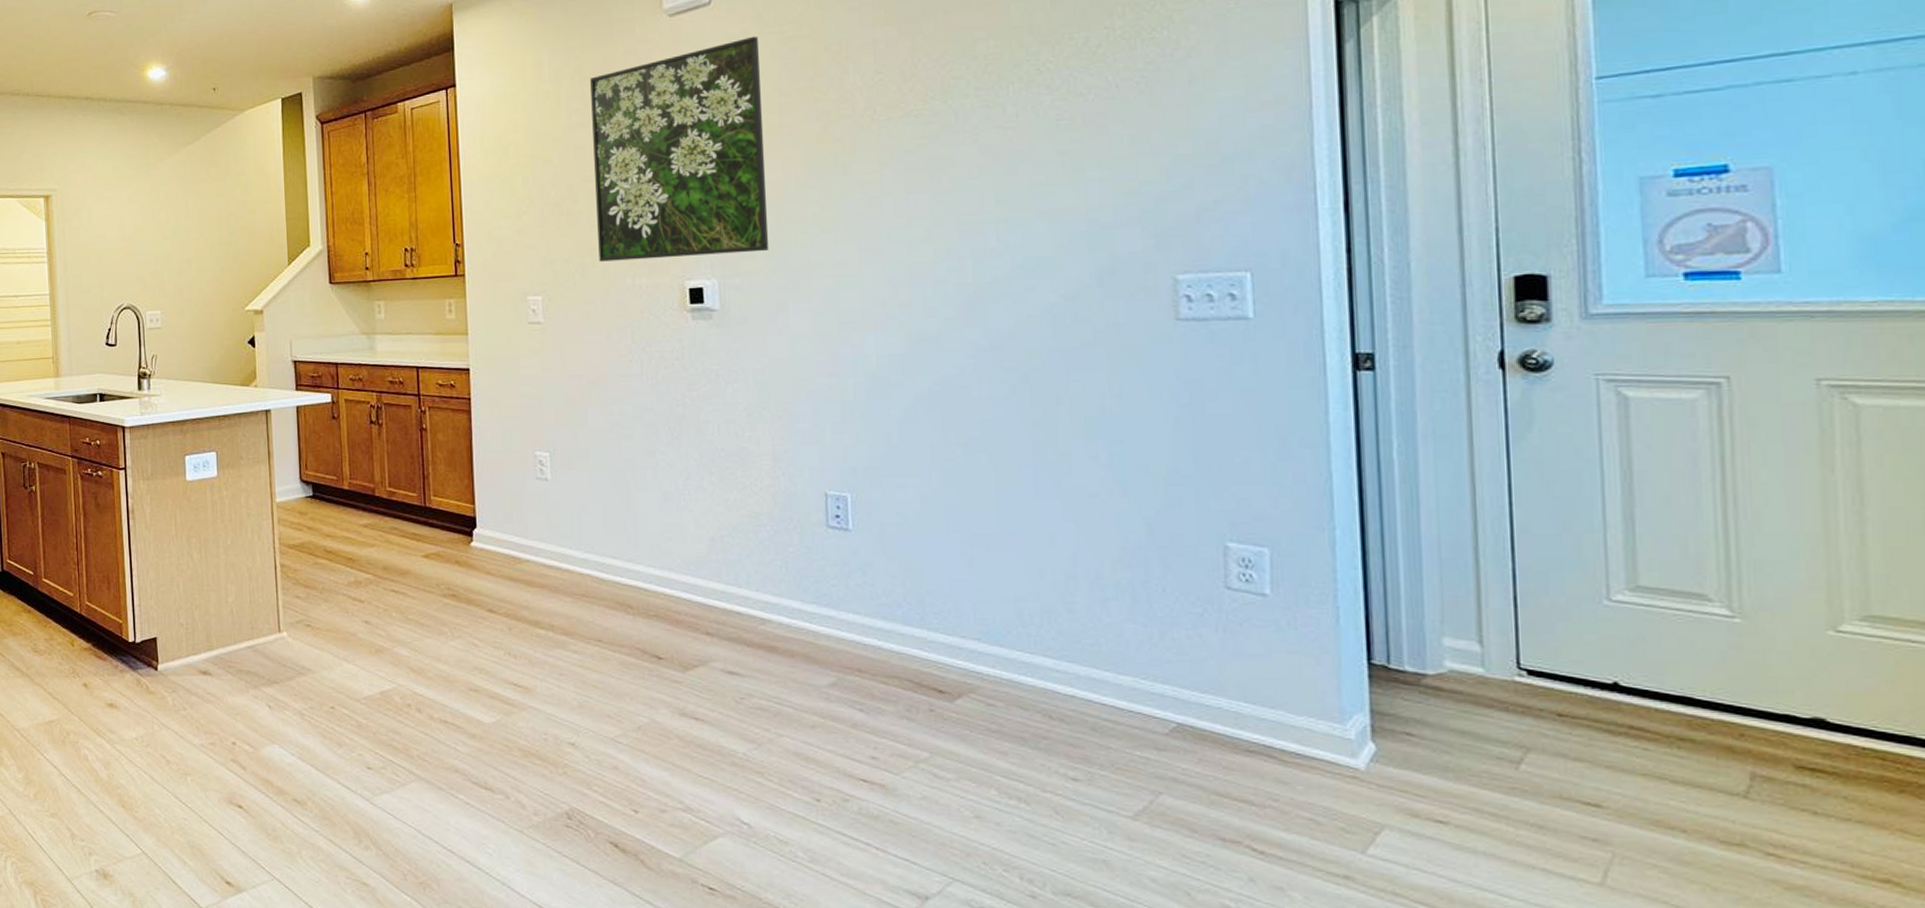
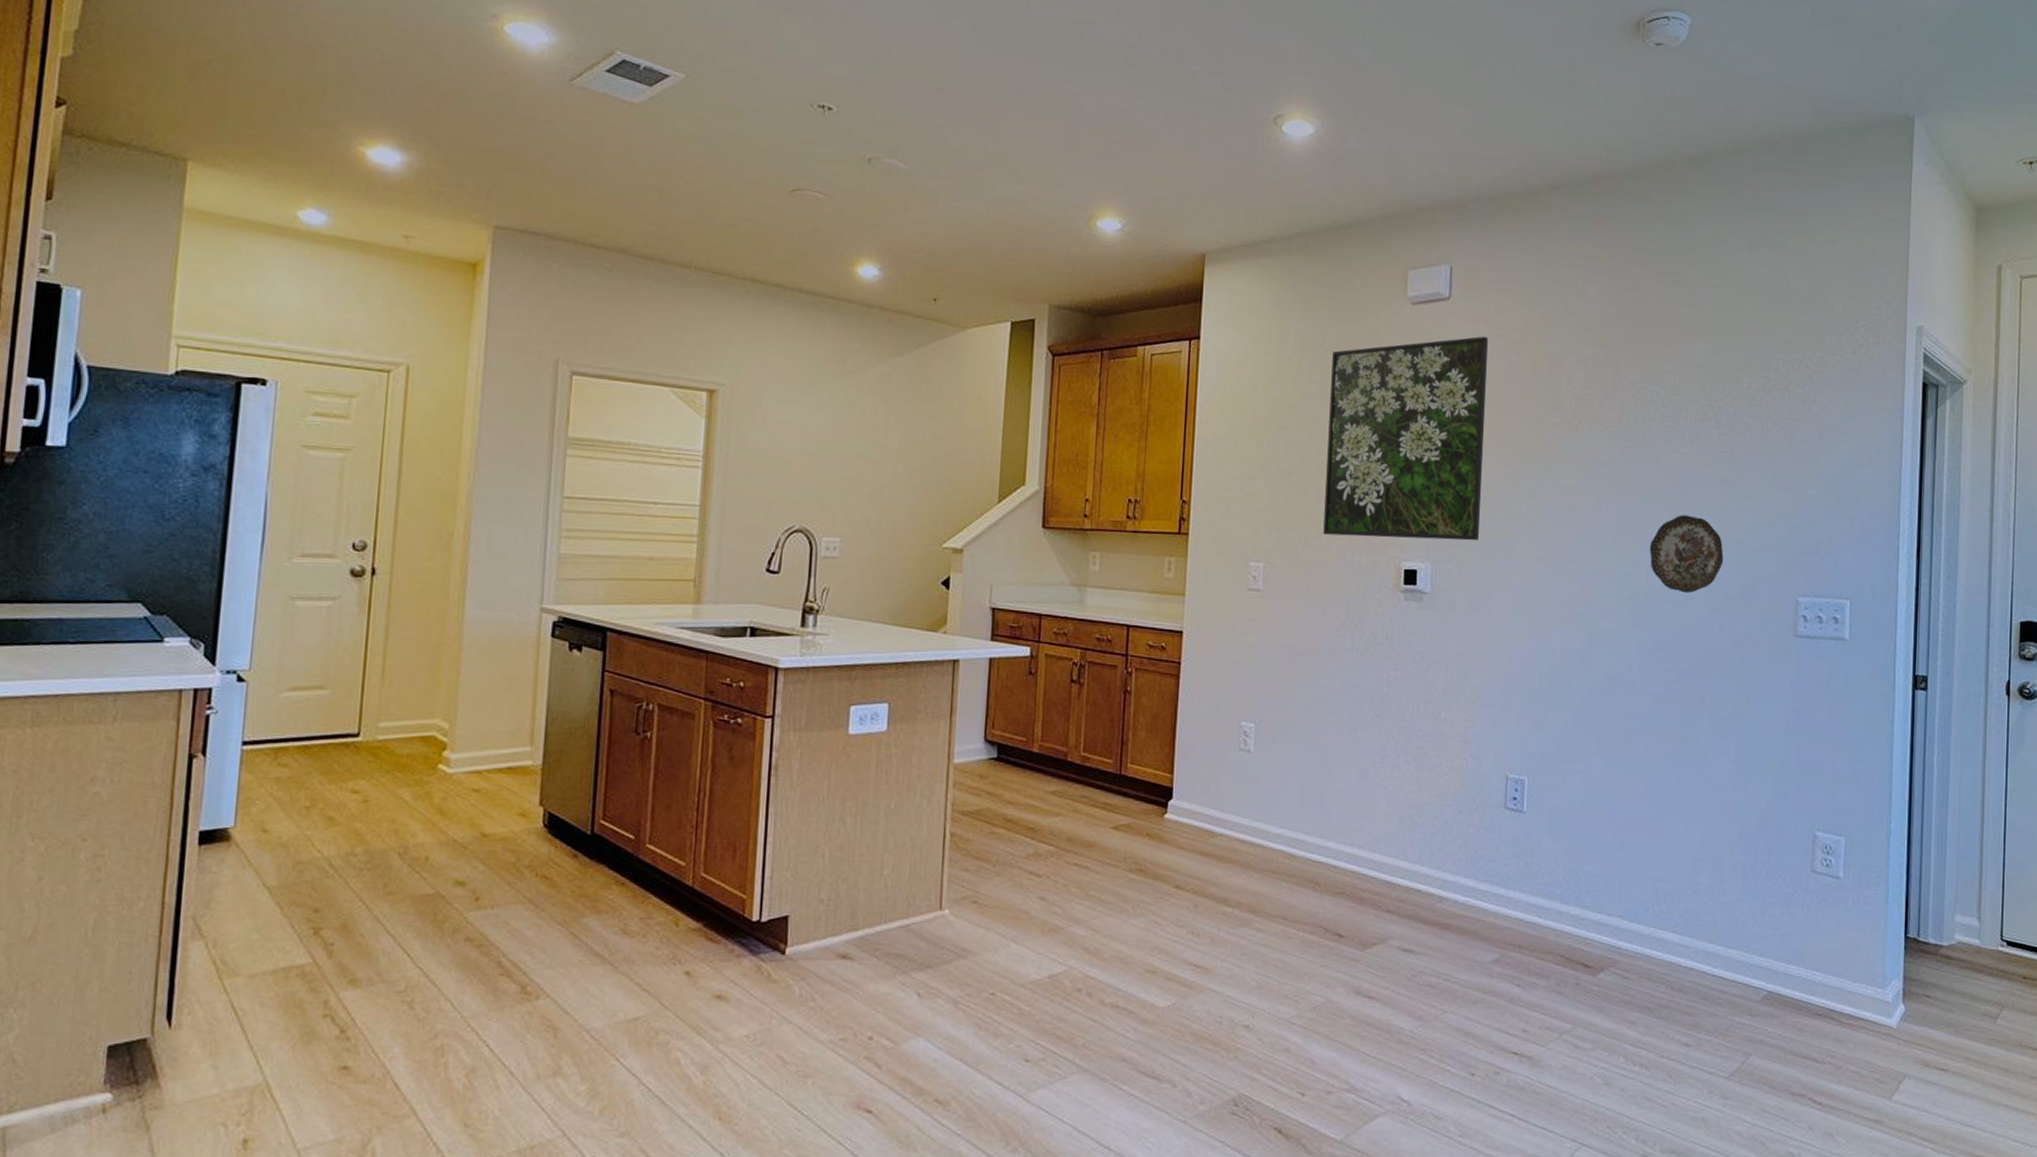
decorative plate: none [974,196,1072,283] -> present [1649,515,1724,593]

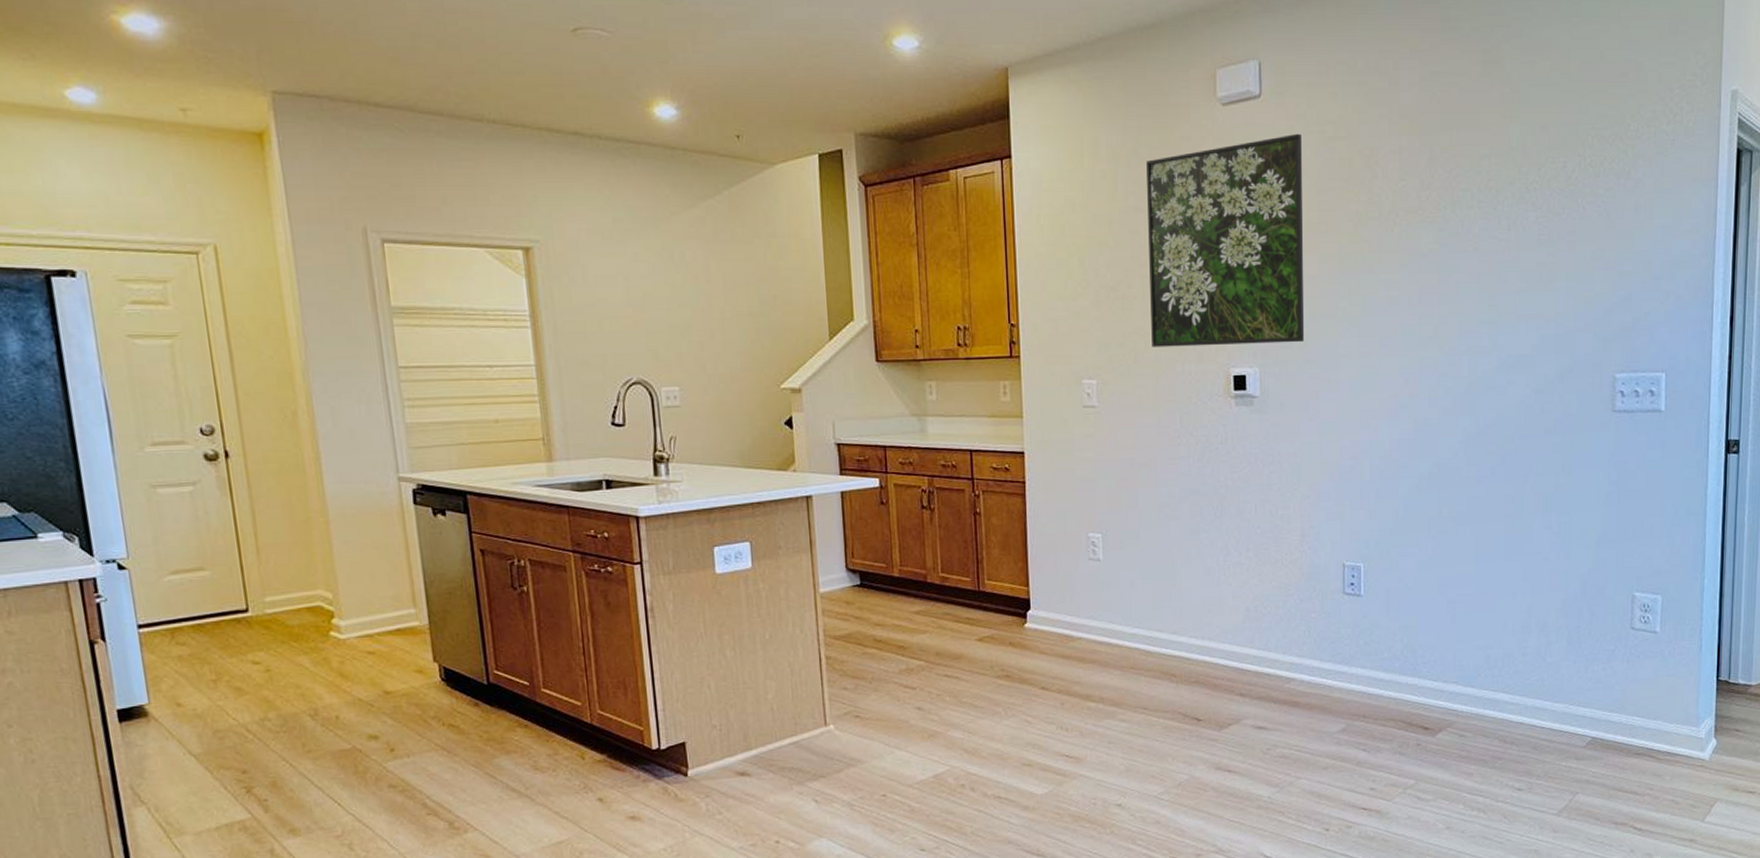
decorative plate: present [1649,515,1724,593] -> none [1470,301,1543,378]

